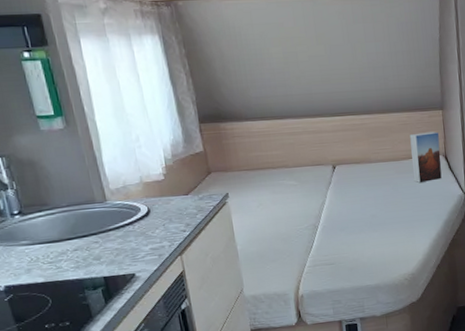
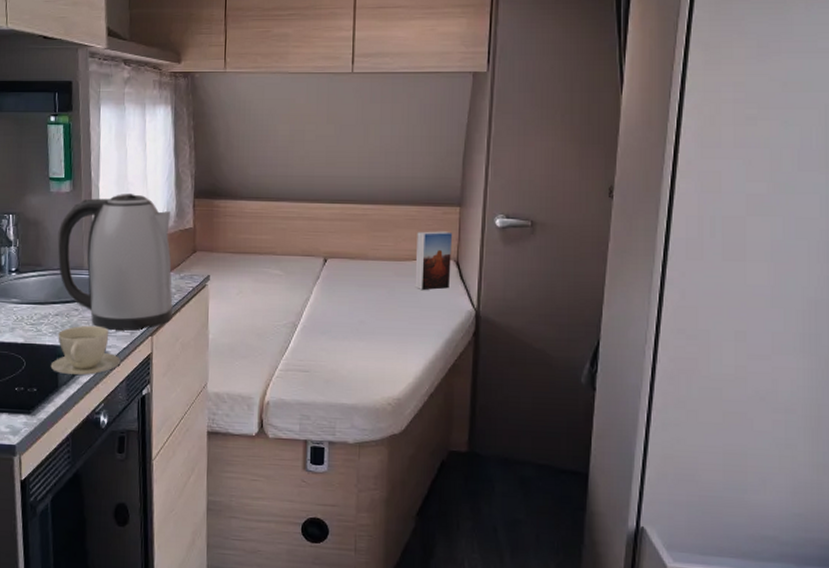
kettle: none [59,124,199,256] -> present [57,193,173,331]
teacup: none [79,254,154,304] -> present [50,325,121,376]

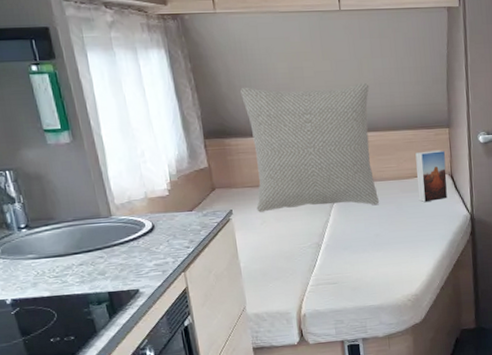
teacup: present [50,325,121,376] -> none [84,269,157,319]
kettle: present [57,193,173,331] -> none [65,138,202,272]
pillow: none [235,147,374,288] -> present [240,83,380,212]

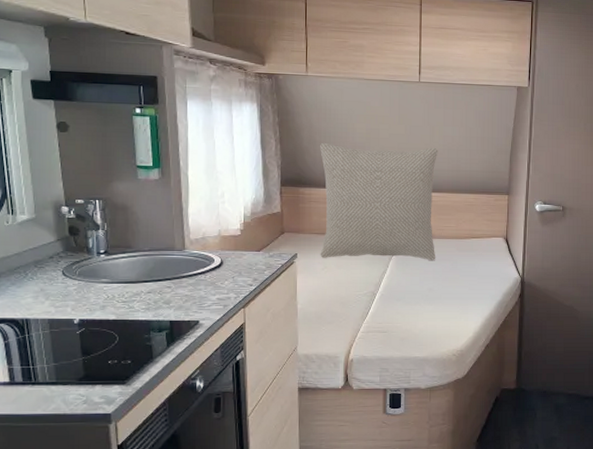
book: present [415,150,447,203] -> none [473,214,502,263]

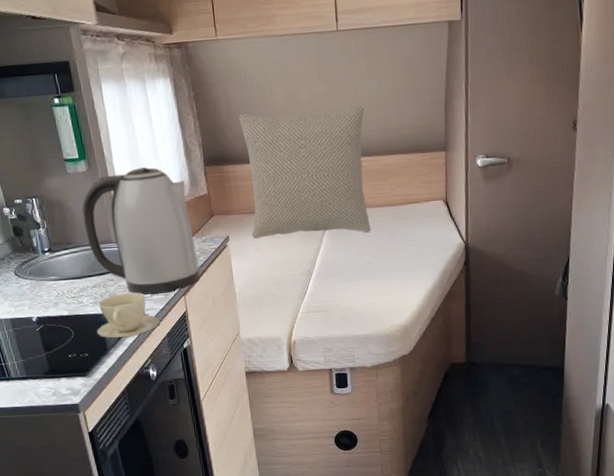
teacup: none [144,300,215,347] -> present [96,292,160,339]
kettle: none [147,180,263,304] -> present [81,166,201,295]

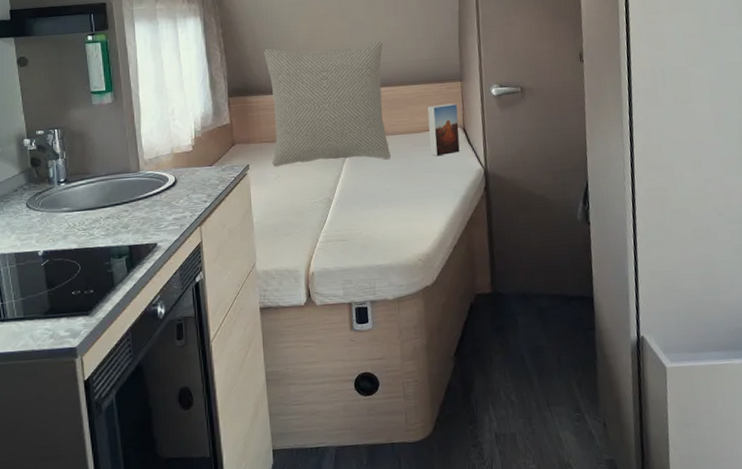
kettle: present [81,166,201,295] -> none [103,98,218,226]
teacup: present [96,292,160,339] -> none [105,223,173,273]
book: none [409,175,442,230] -> present [427,103,460,157]

